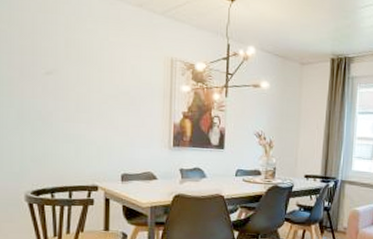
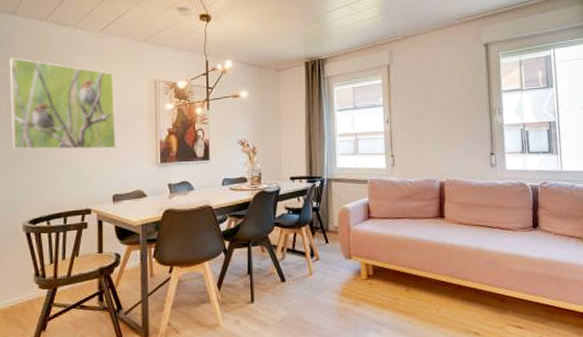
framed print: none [12,13,128,127] -> present [10,57,116,150]

